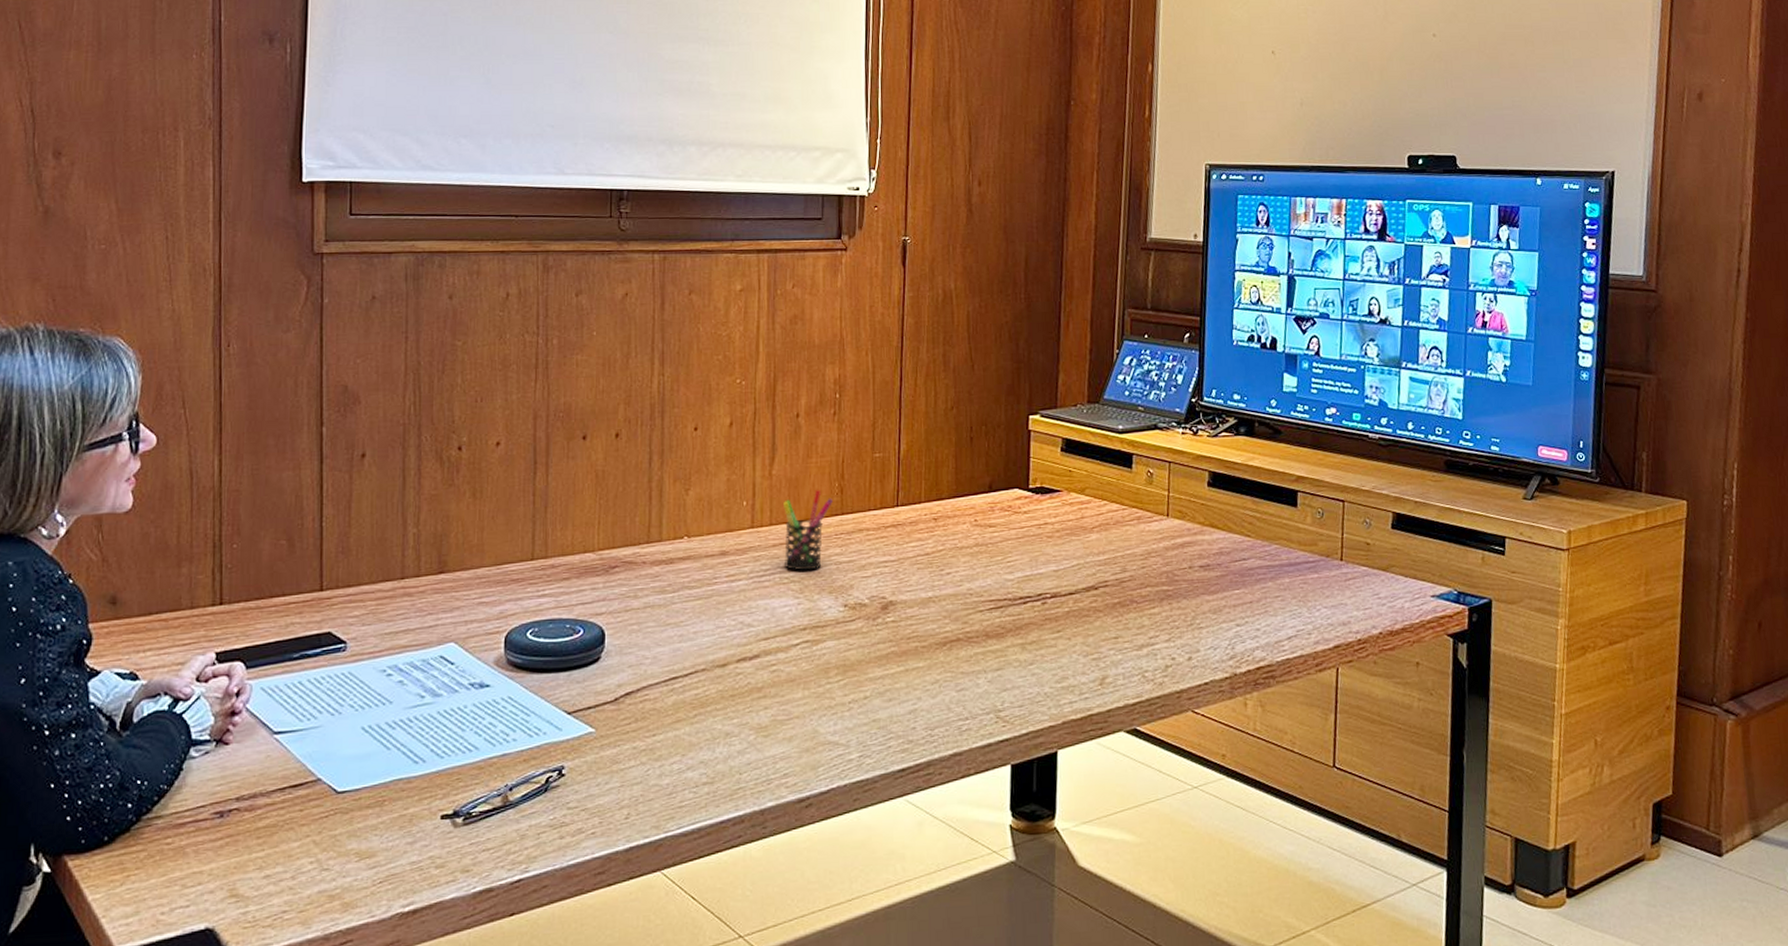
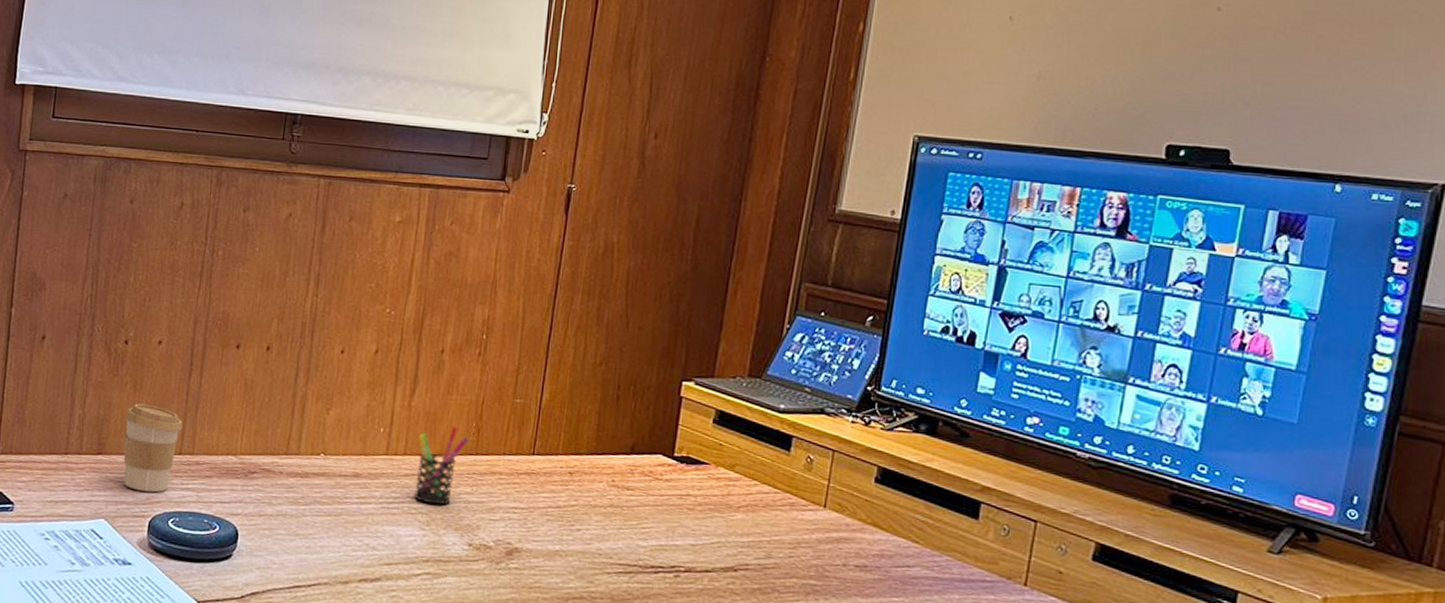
coffee cup: none [466,511,532,606] -> present [123,403,183,493]

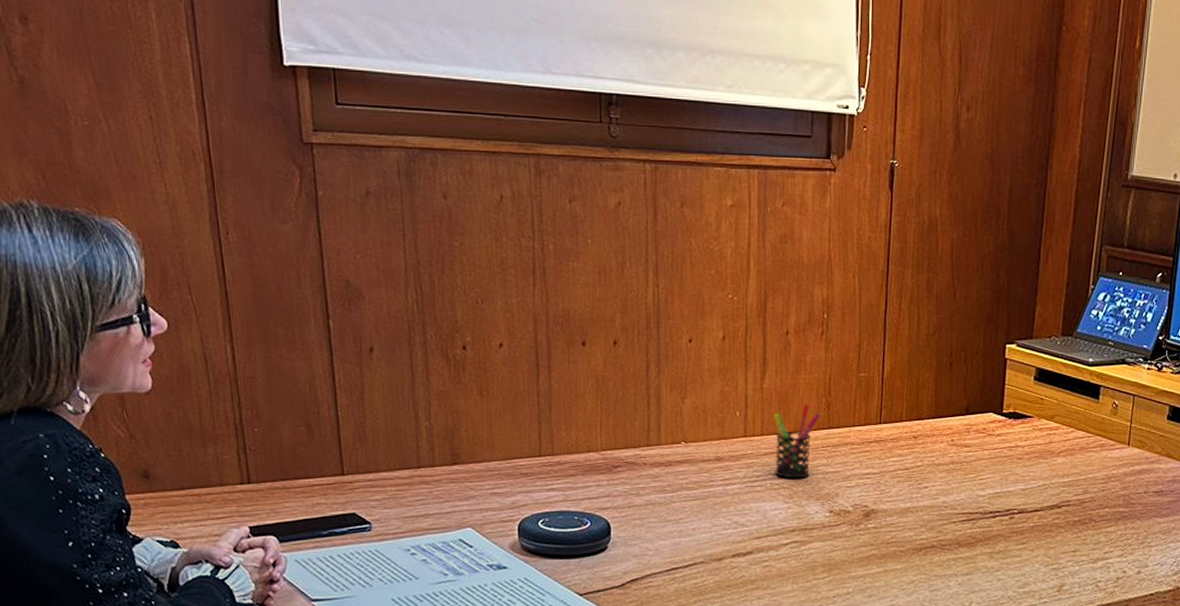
coffee cup: present [123,403,183,493] -> none [475,409,538,496]

